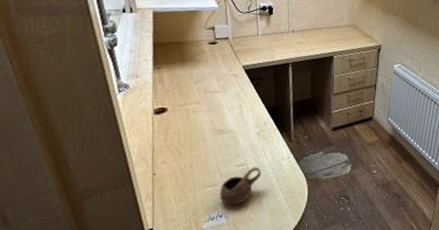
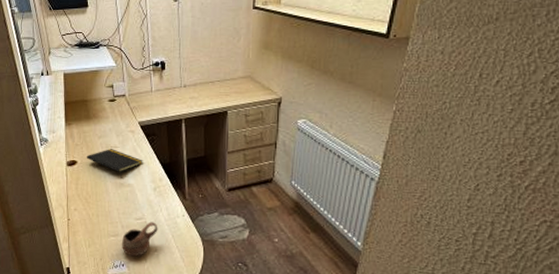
notepad: none [179,94,247,124] -> present [86,149,143,178]

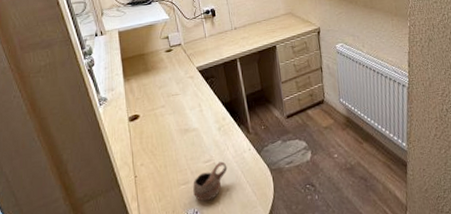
notepad: present [86,149,143,178] -> none [148,97,205,124]

